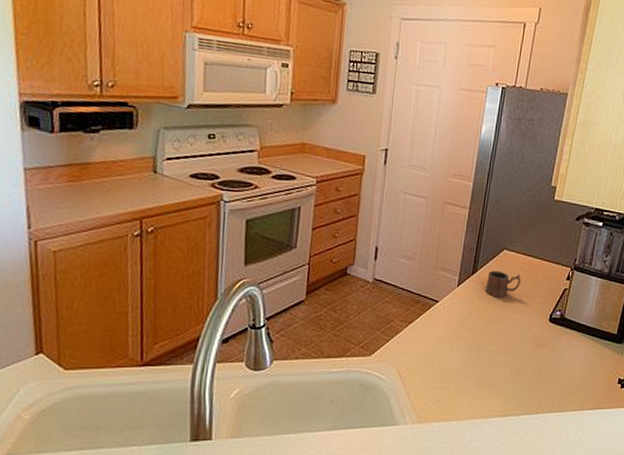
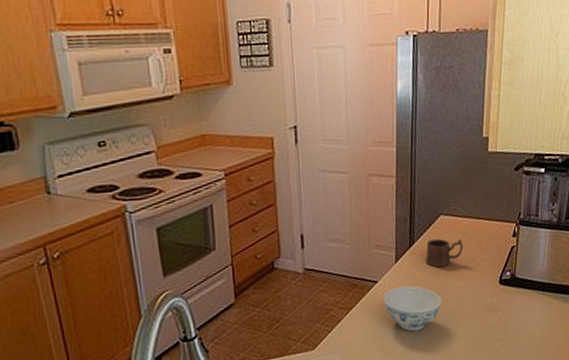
bowl: none [441,310,494,353] -> present [383,286,441,332]

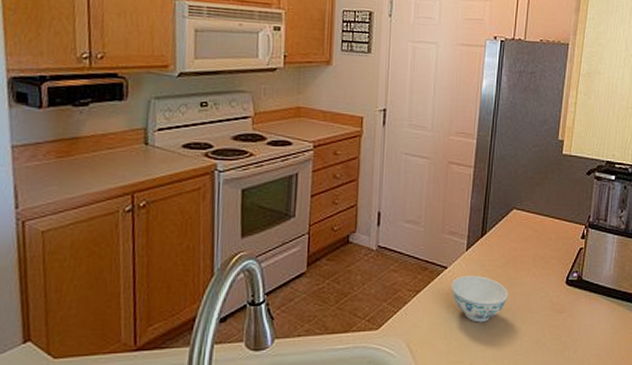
mug: present [425,238,464,268] -> none [495,232,534,260]

